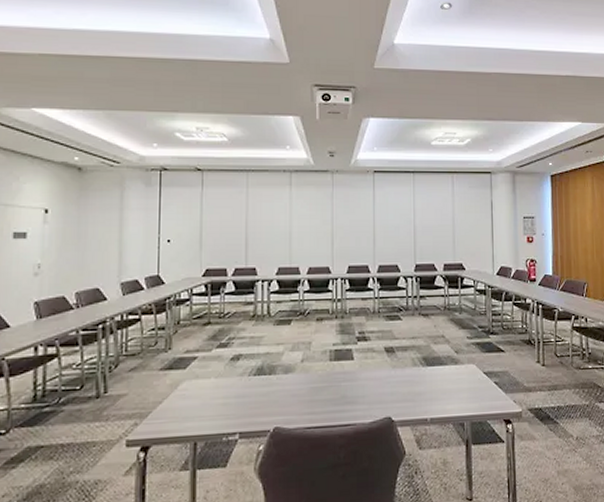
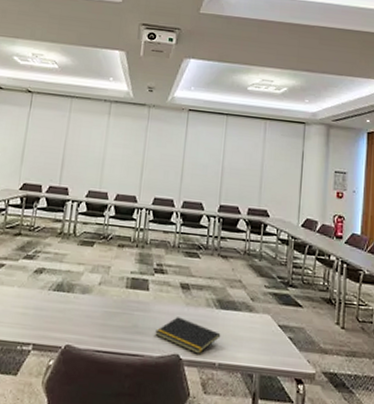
notepad: none [365,381,430,413] -> present [155,317,221,354]

